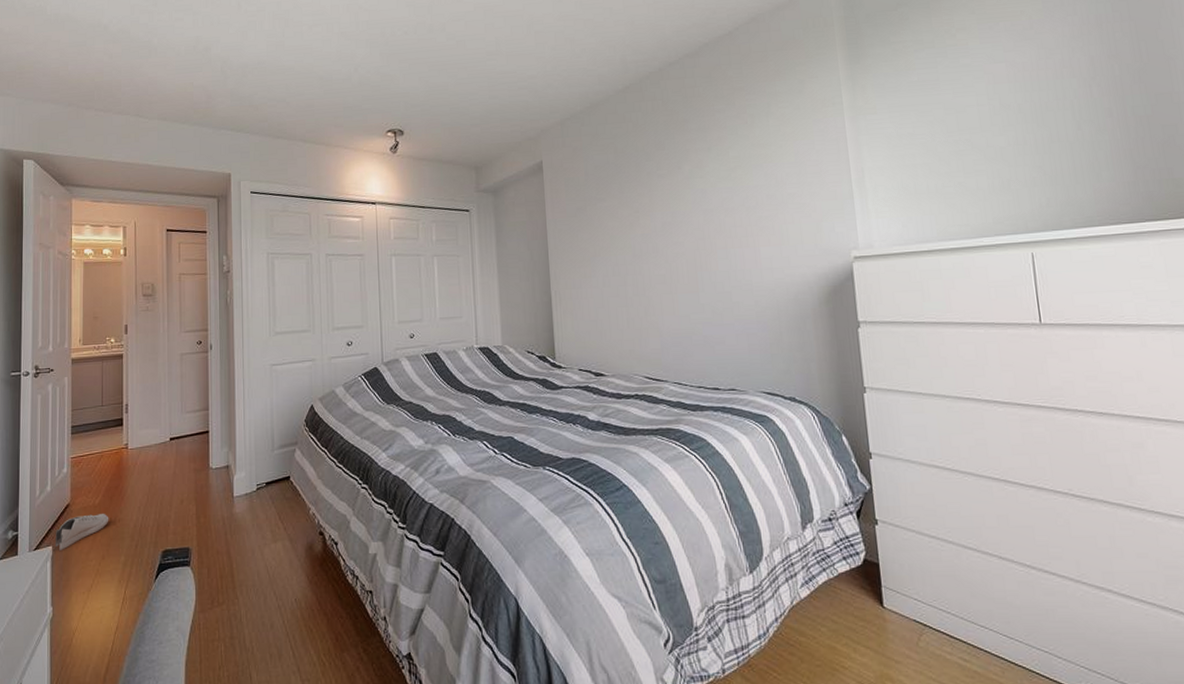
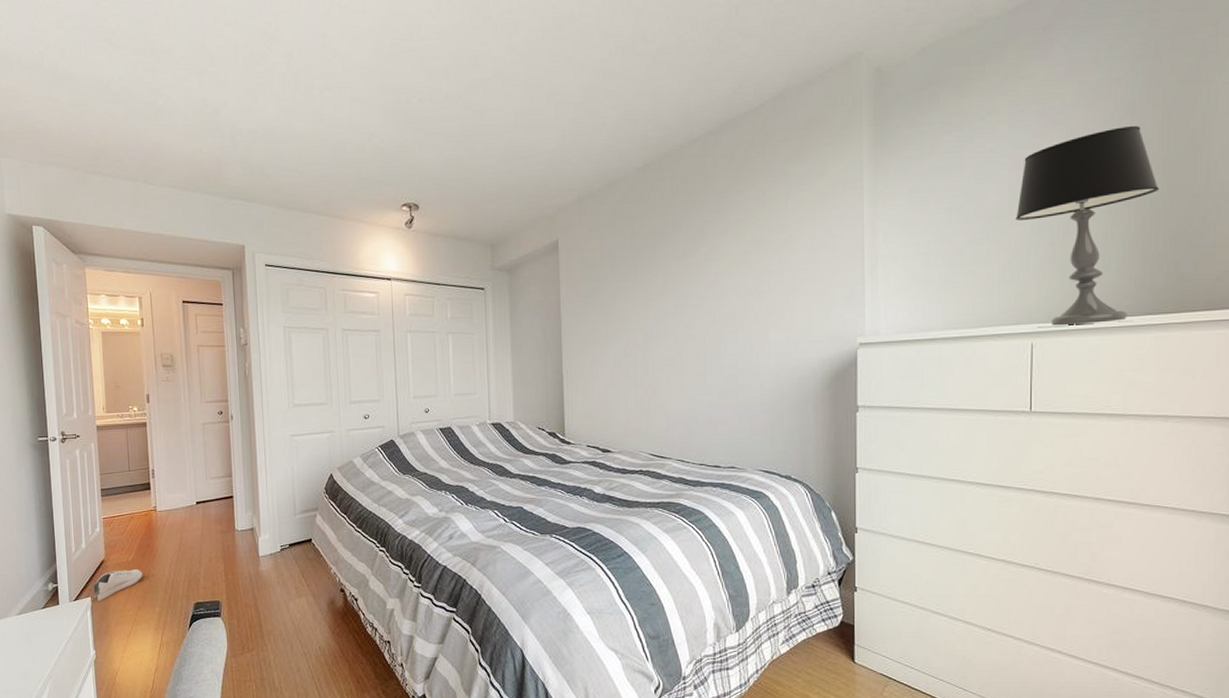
table lamp: none [998,39,1139,235] -> present [1016,126,1160,326]

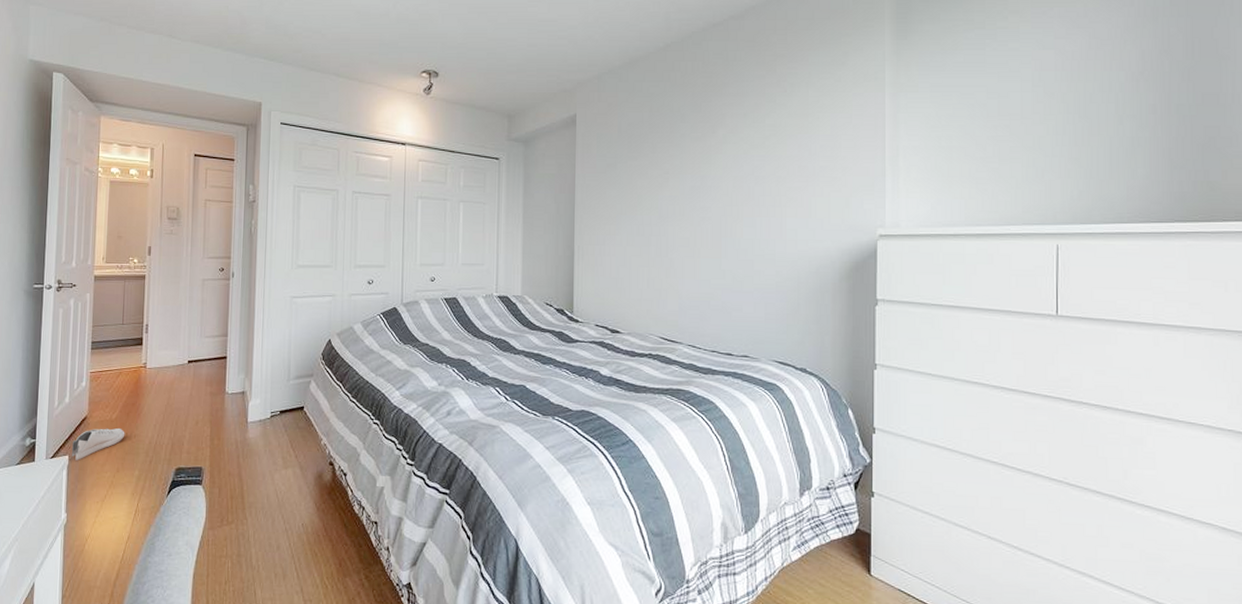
table lamp: present [1016,126,1160,326] -> none [1039,33,1185,229]

